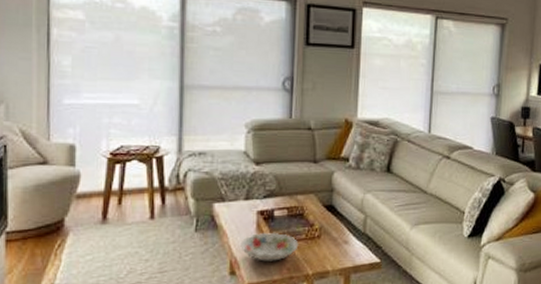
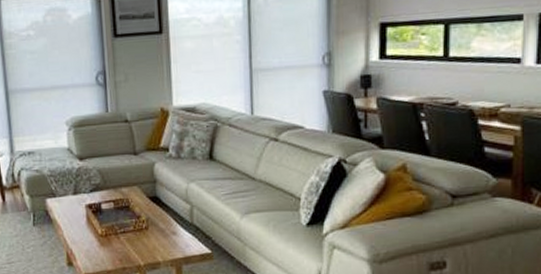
decorative bowl: present [240,232,299,262] -> none [74,224,128,253]

